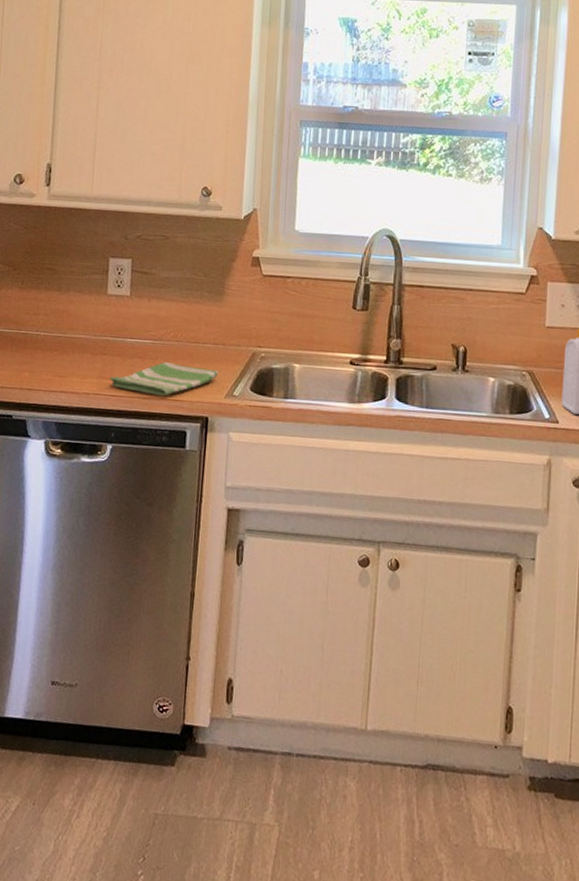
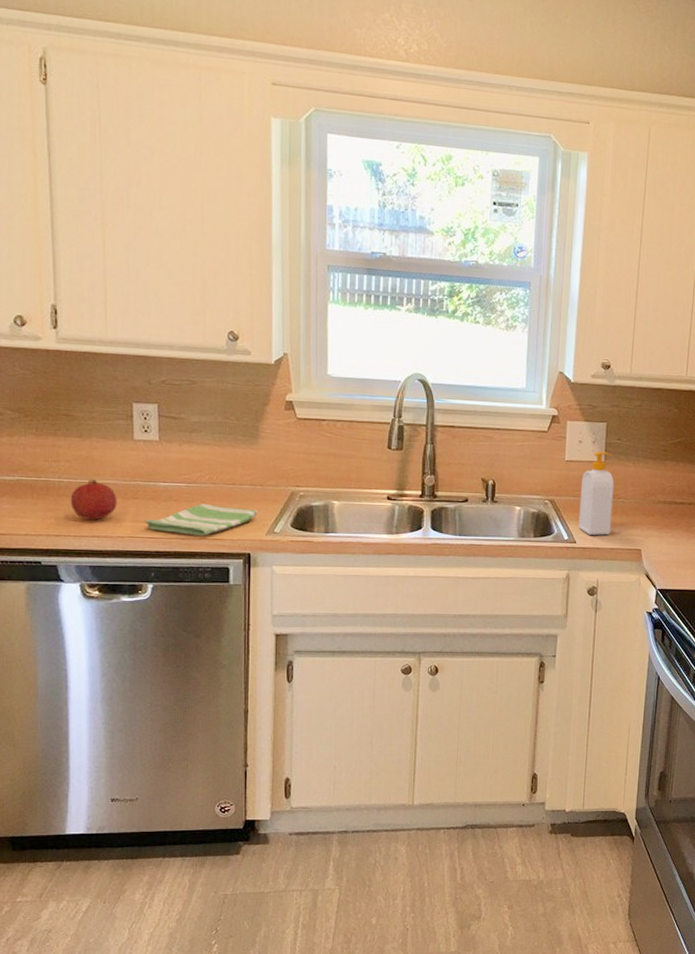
fruit: none [44,333,87,376] -> present [70,479,118,521]

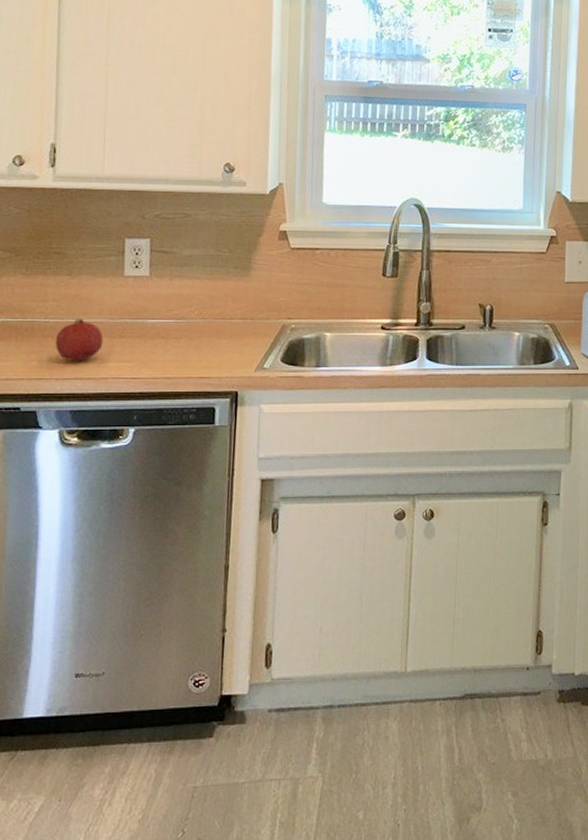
dish towel: present [145,504,258,536] -> none [130,340,248,374]

